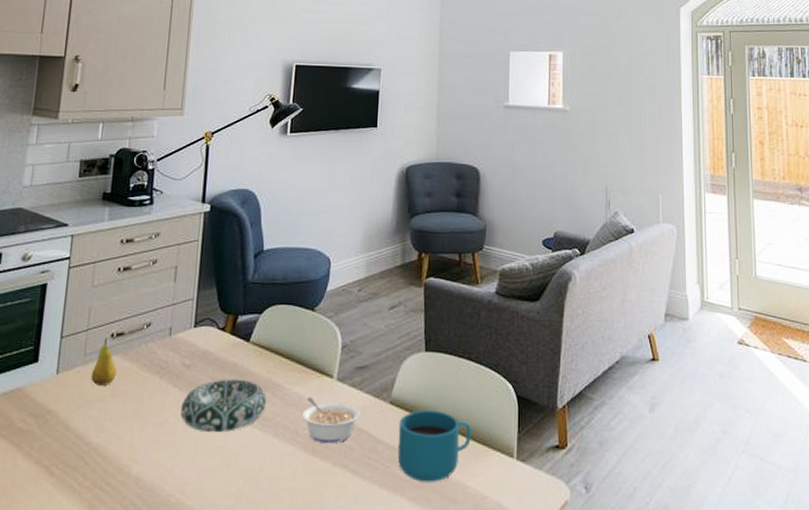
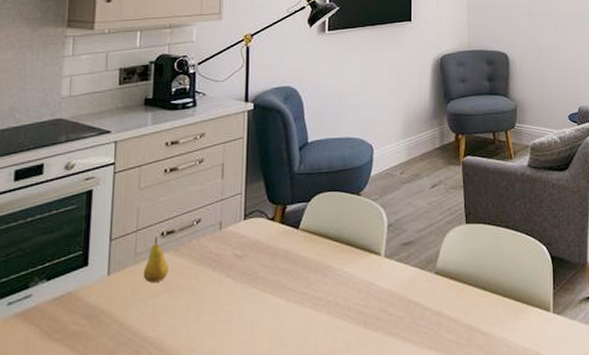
decorative bowl: present [181,379,266,433] -> none [235,264,318,317]
legume: present [301,397,361,444] -> none [352,274,408,316]
cup: present [397,410,471,482] -> none [444,276,511,342]

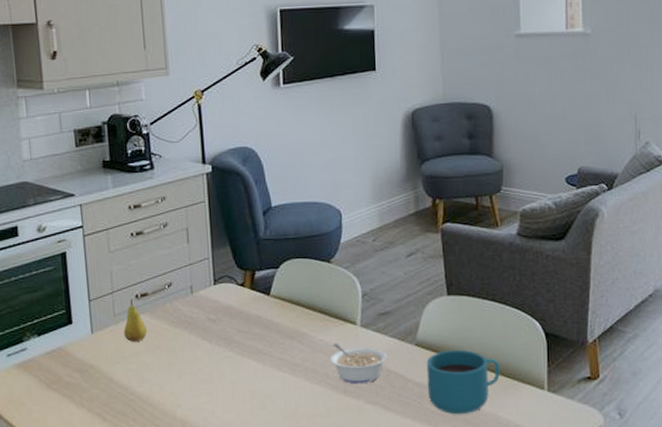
legume: none [352,274,408,316] -> present [329,343,388,384]
cup: none [444,276,511,342] -> present [426,349,500,415]

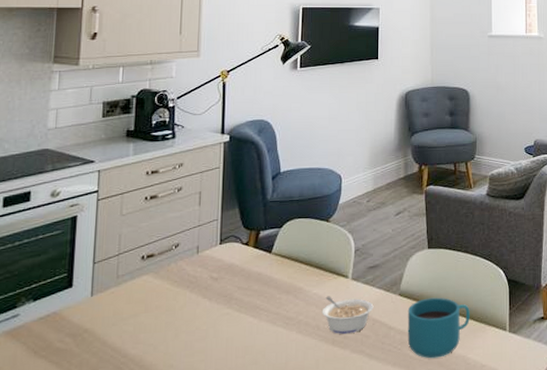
fruit: present [123,298,147,342] -> none [124,260,148,303]

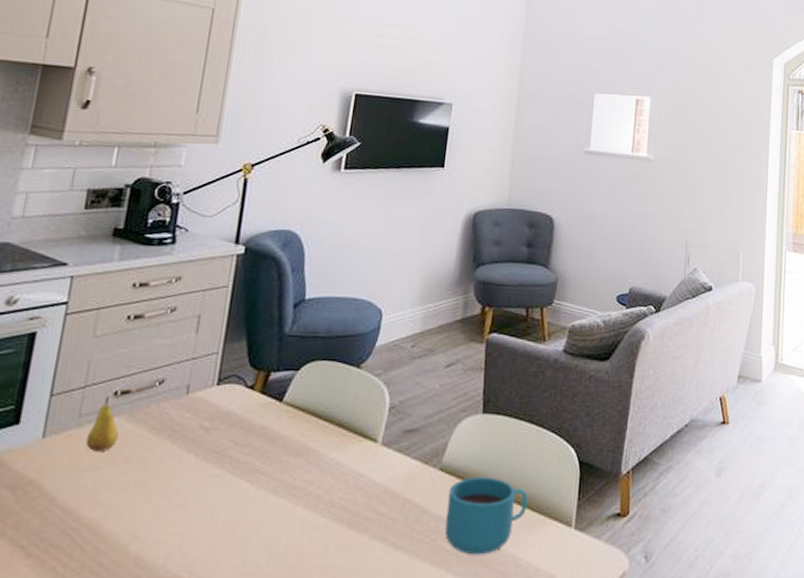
fruit: none [124,260,148,303] -> present [85,396,119,451]
legume: present [321,296,374,335] -> none [338,463,406,515]

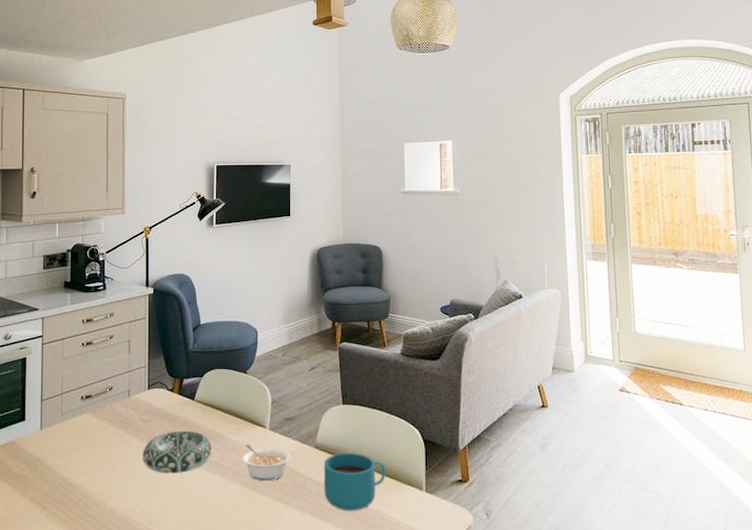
fruit: present [85,396,119,451] -> none [68,399,88,438]
decorative bowl: none [195,443,299,504] -> present [143,430,211,474]
legume: none [338,463,406,515] -> present [242,444,291,482]

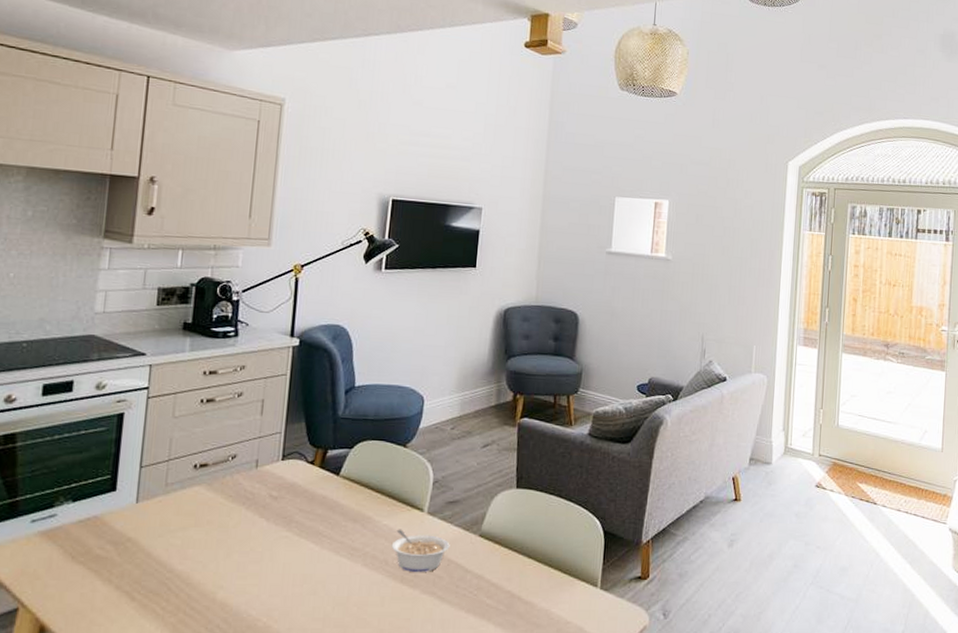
decorative bowl: present [143,430,211,474] -> none [268,510,356,562]
cup: present [323,452,385,511] -> none [485,542,558,609]

